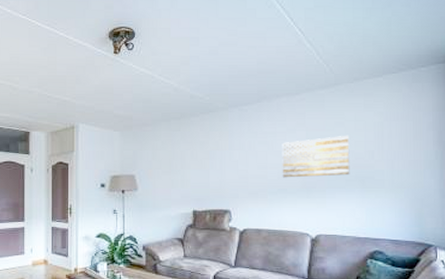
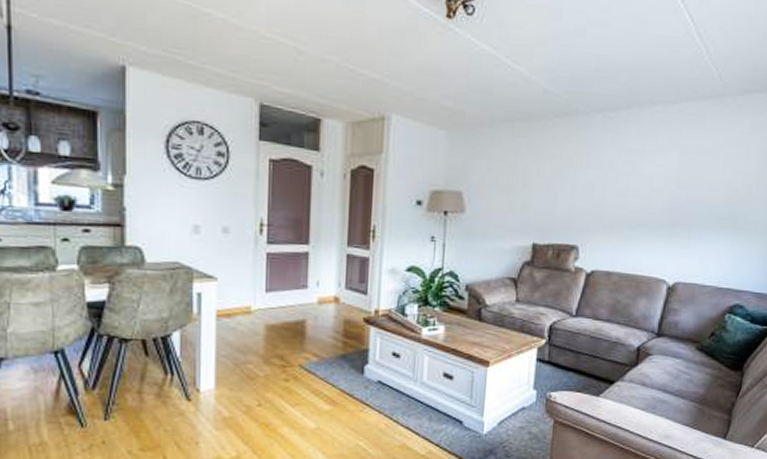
wall art: present [282,135,350,178] -> none [644,162,729,213]

